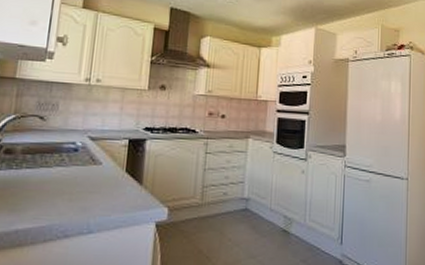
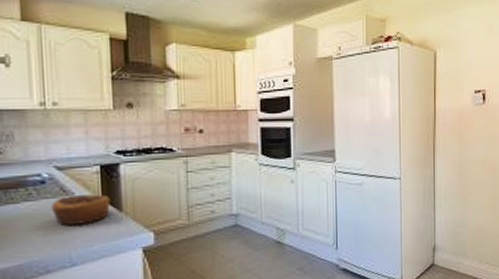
pastry: none [79,164,133,193] -> present [51,194,111,226]

